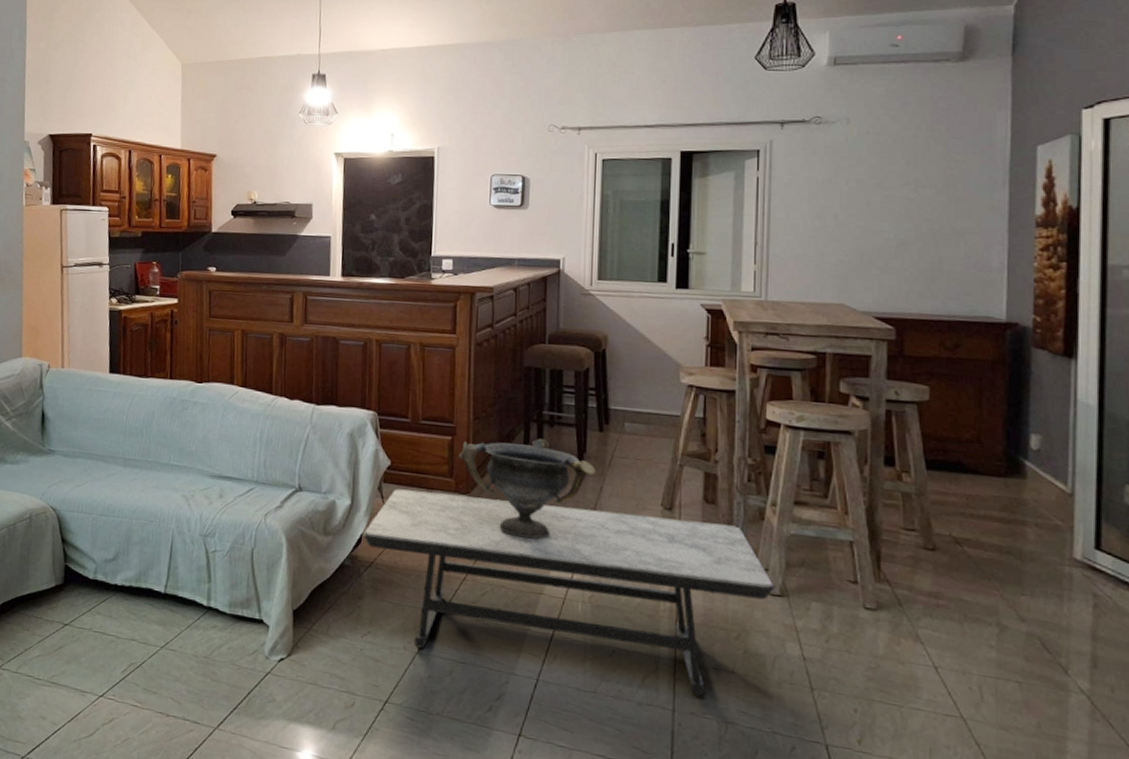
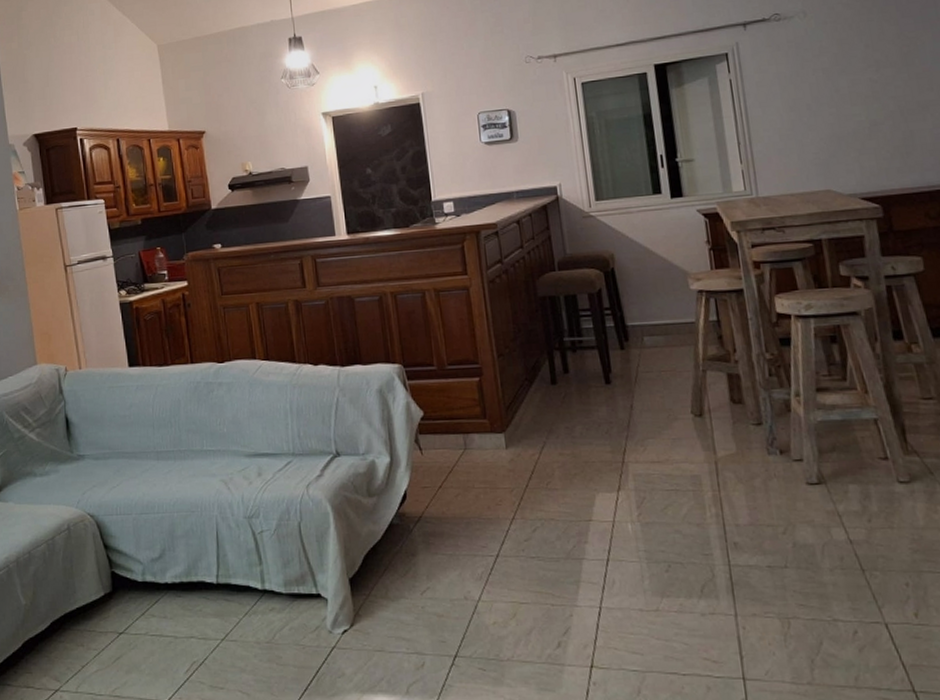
coffee table: present [362,489,776,696] -> none [406,421,813,596]
decorative bowl: present [458,439,597,539] -> none [488,366,624,467]

